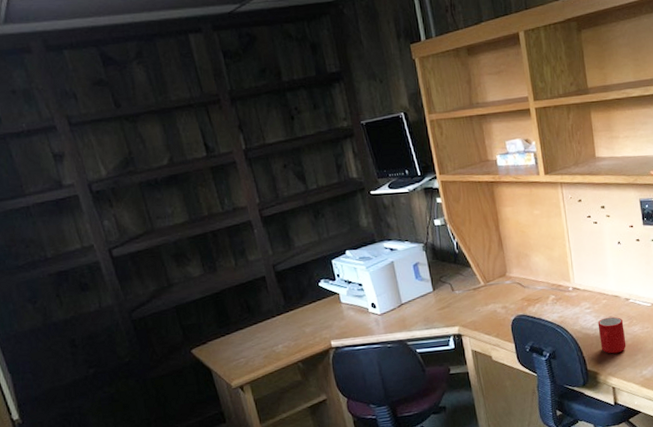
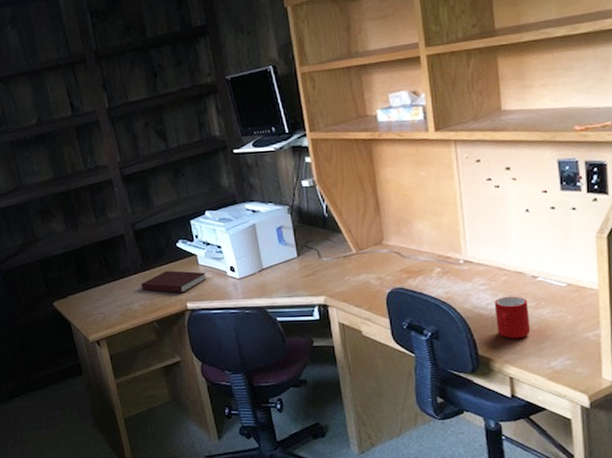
notebook: none [284,310,350,333] -> present [141,270,207,294]

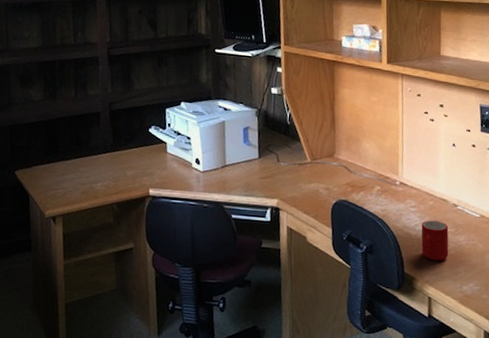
notebook: present [141,270,207,294] -> none [107,154,173,179]

